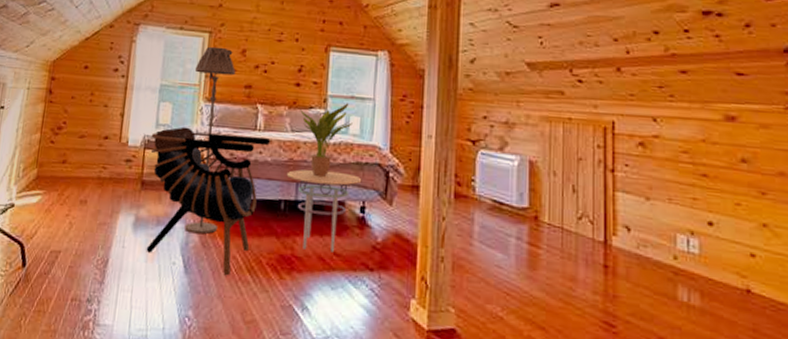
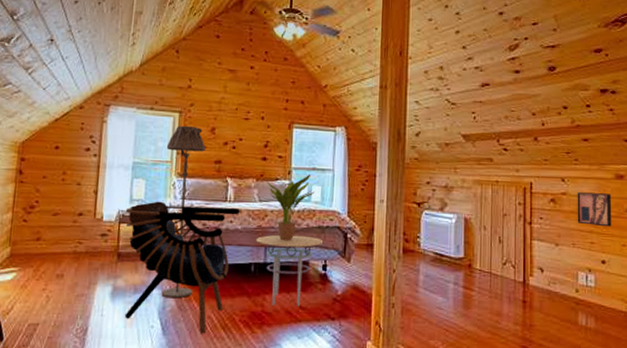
wall art: none [673,135,722,181] -> present [577,192,612,227]

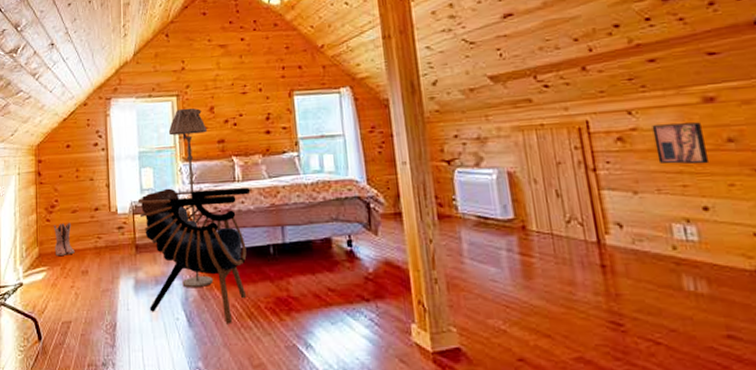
boots: none [28,225,52,259] -> present [53,223,75,257]
side table: present [256,235,324,307] -> none [270,210,345,289]
potted plant: present [267,174,314,241] -> none [274,142,327,218]

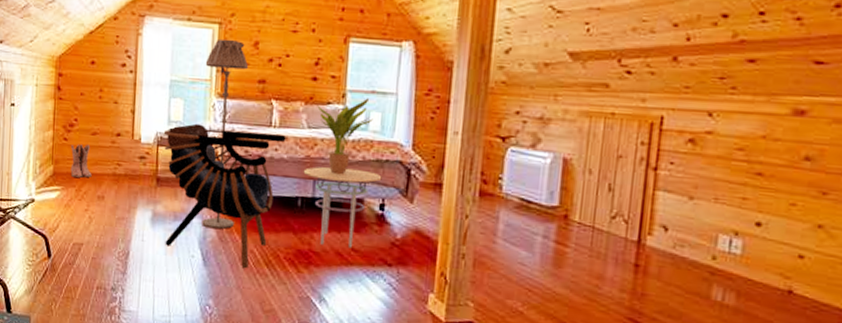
side table: none [270,210,345,289] -> present [303,167,382,248]
potted plant: none [274,142,327,218] -> present [317,98,373,175]
wall art: present [652,122,710,165] -> none [725,131,782,180]

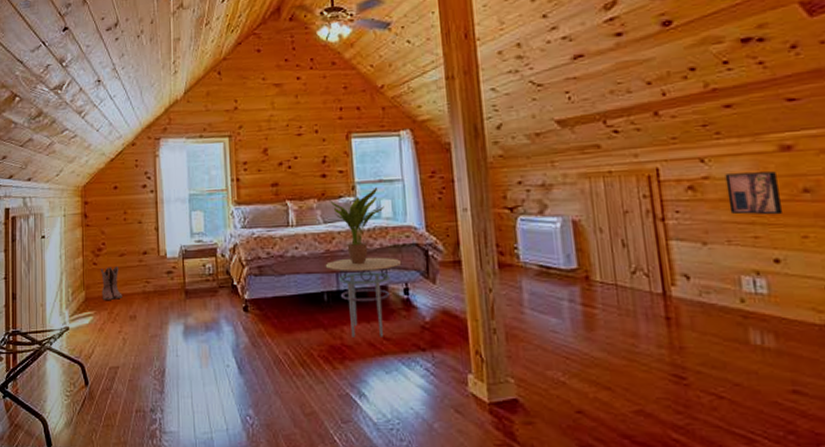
armchair: present [163,123,287,269] -> none [187,232,305,372]
floor lamp: present [202,38,249,230] -> none [220,149,265,335]
wall art: none [725,131,782,180] -> present [725,171,784,215]

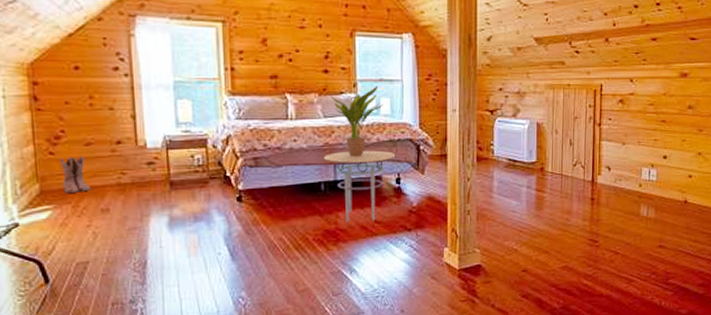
wall art: present [725,171,784,215] -> none [643,92,675,124]

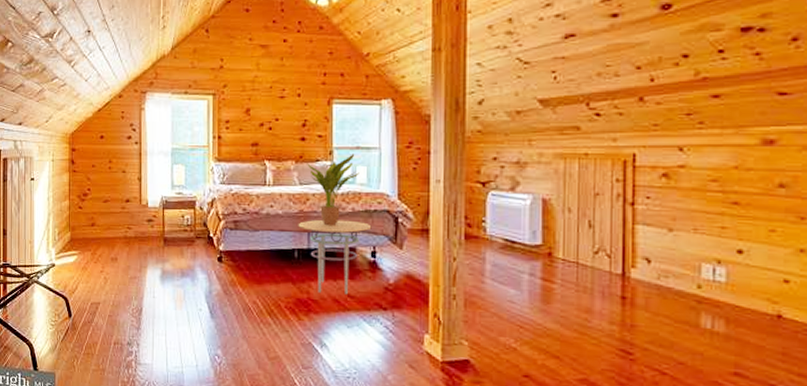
boots: present [59,157,91,194] -> none [85,211,105,243]

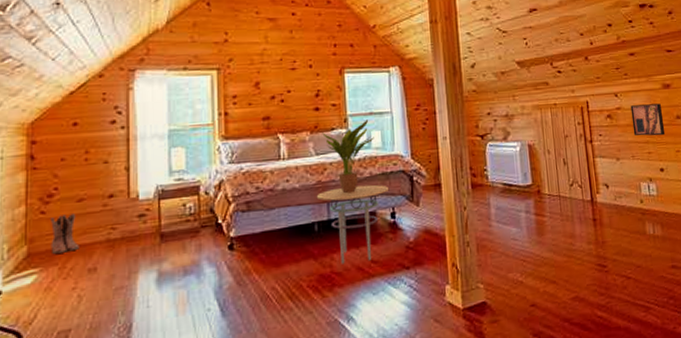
boots: none [85,211,105,243] -> present [49,214,79,255]
wall art: none [701,164,755,208] -> present [630,103,666,136]

